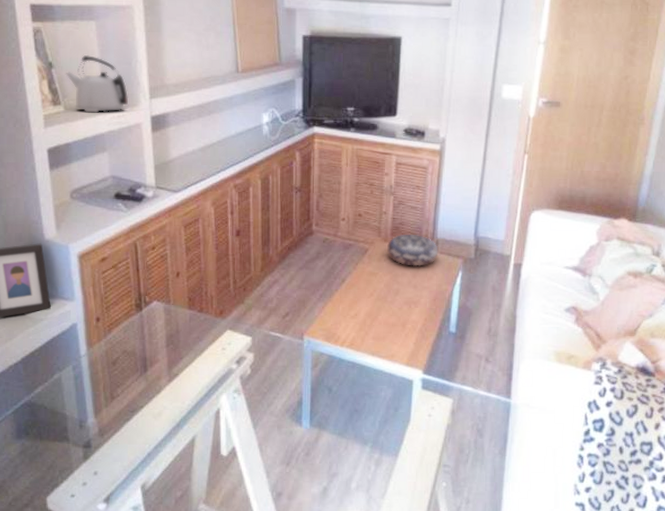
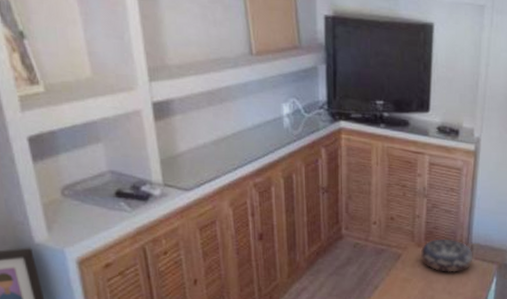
kettle: present [65,54,128,113] -> none [41,24,123,96]

